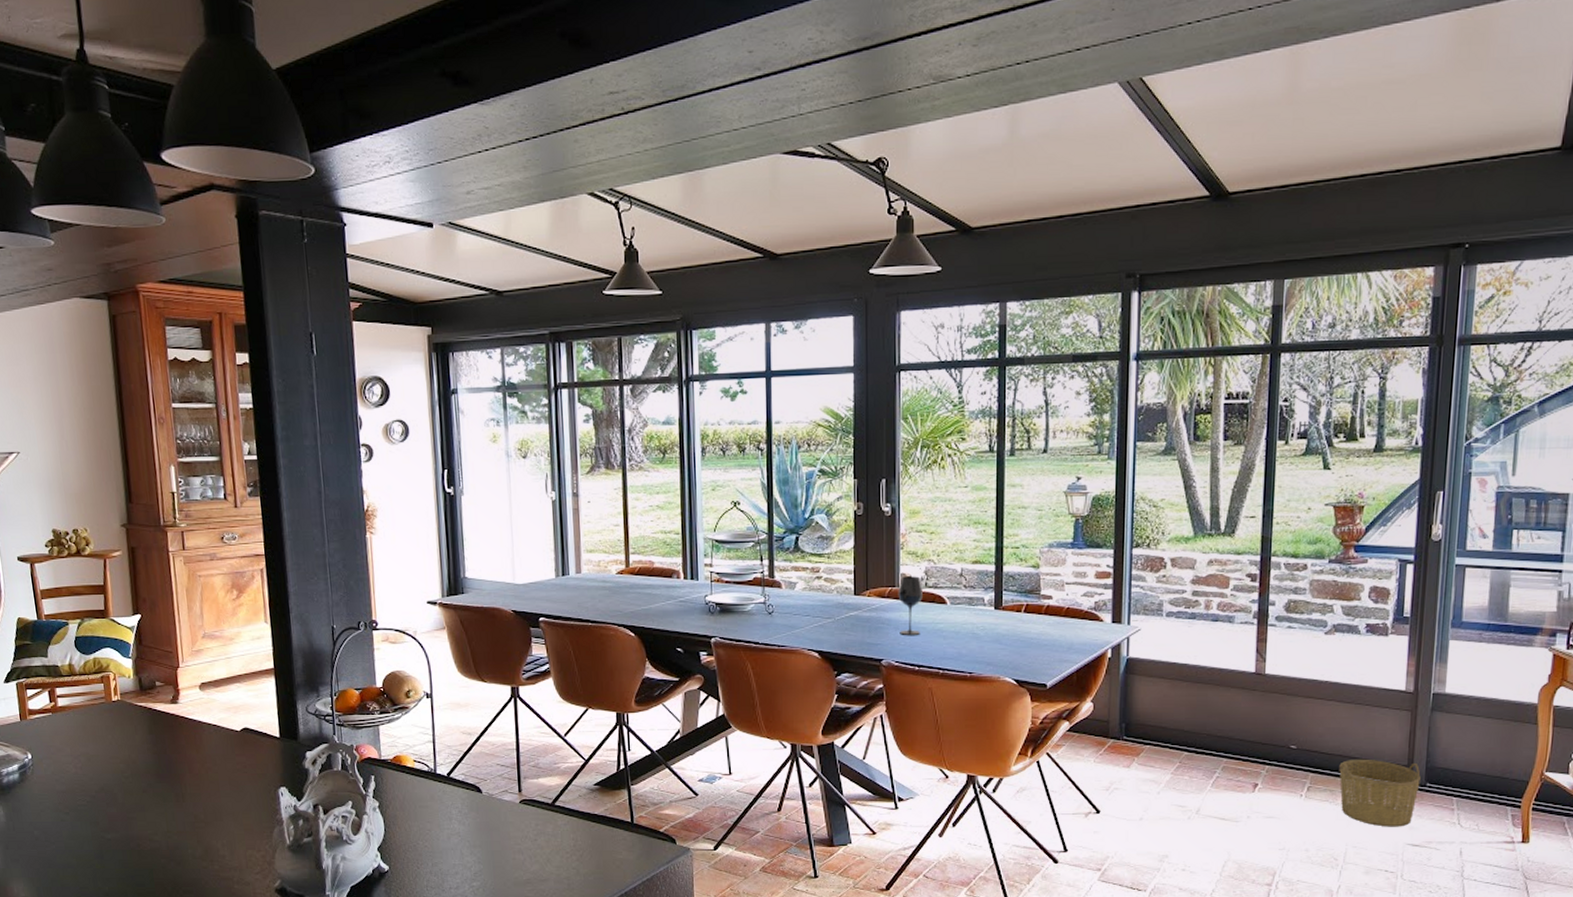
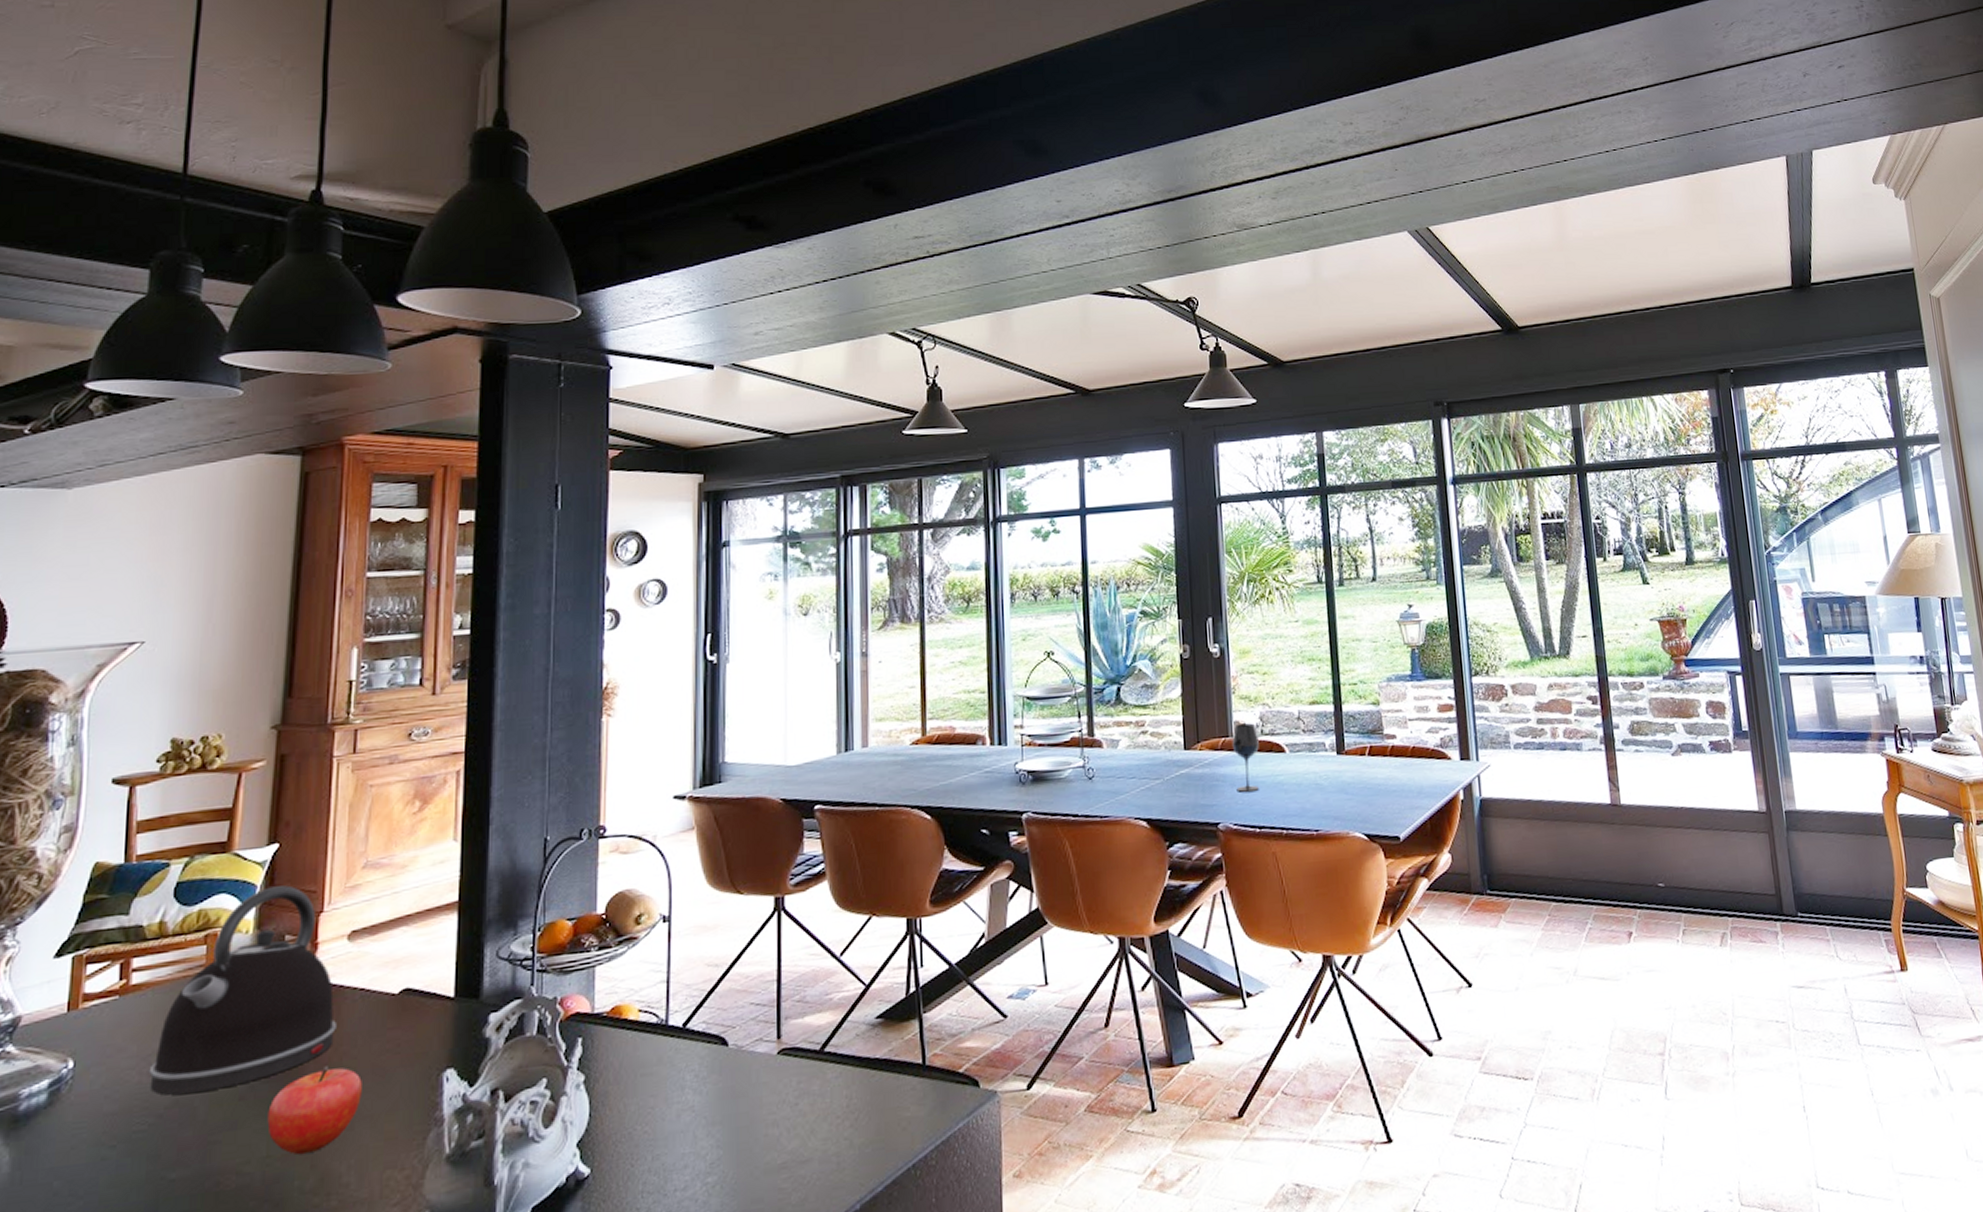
kettle: none [80,646,201,785] -> present [148,885,336,1095]
fruit: none [163,776,225,833] -> present [267,1066,364,1156]
basket: present [1339,759,1421,827] -> none [1709,890,1792,969]

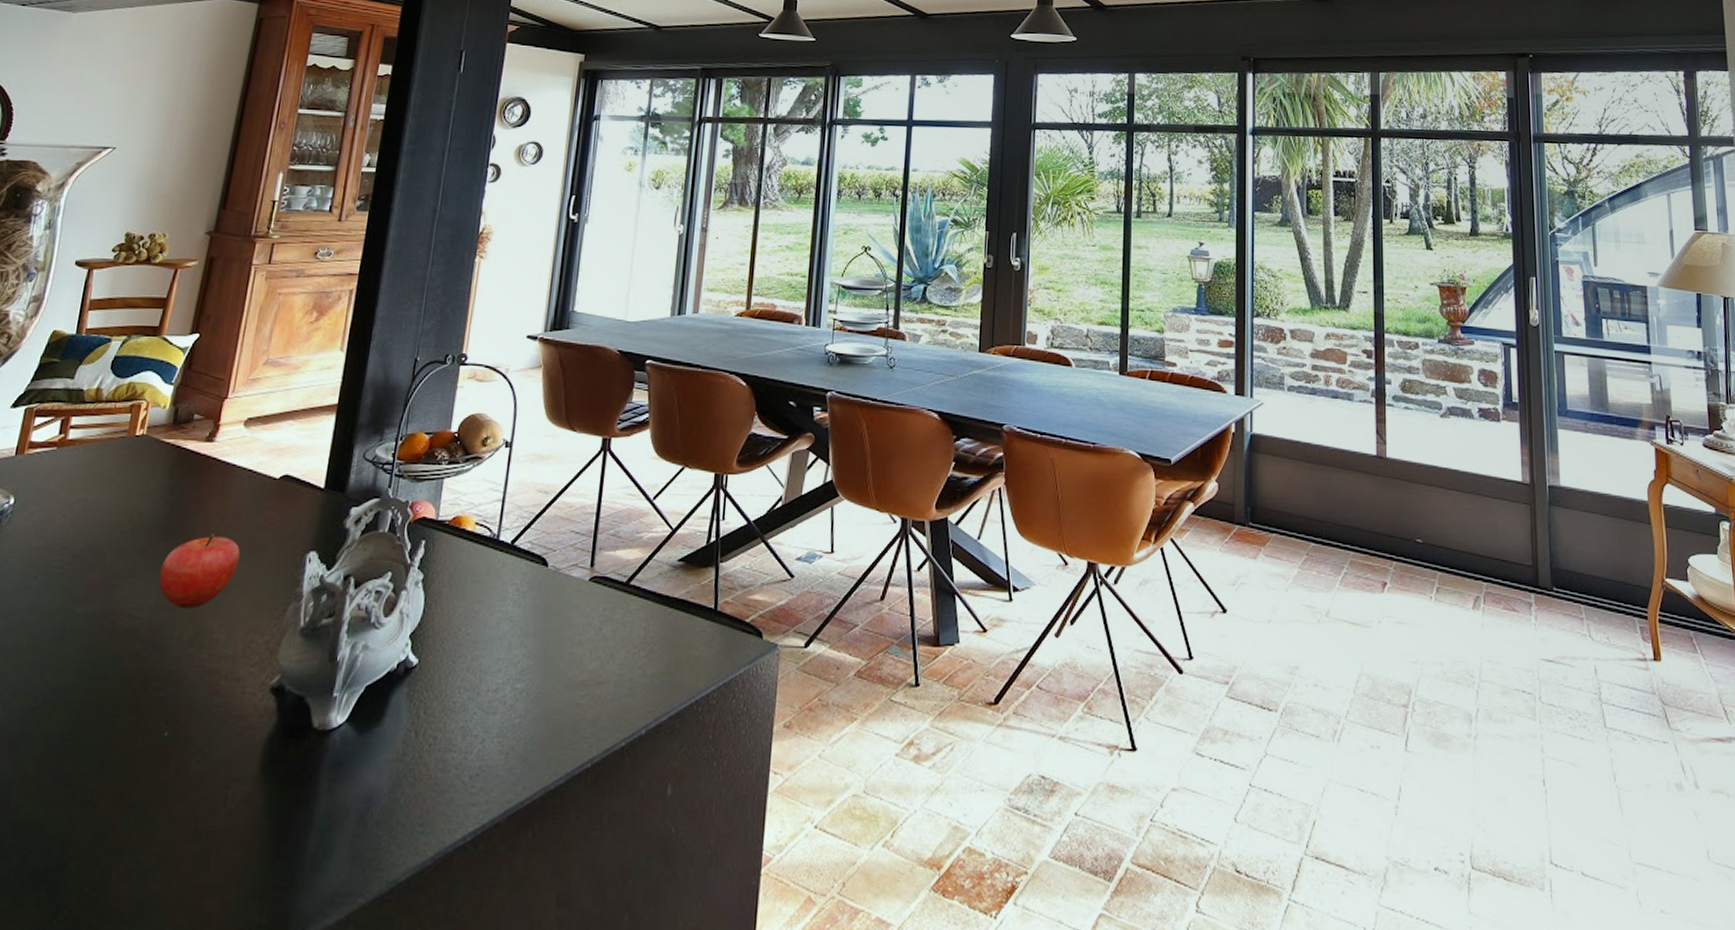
kettle: present [148,885,336,1095] -> none [71,370,227,542]
wine glass: present [1232,723,1259,792] -> none [1023,334,1048,399]

